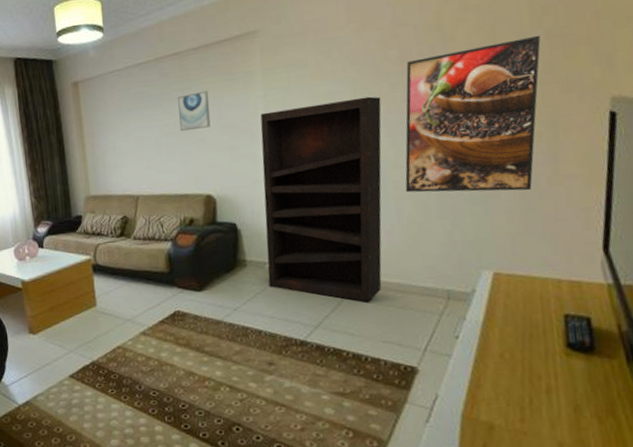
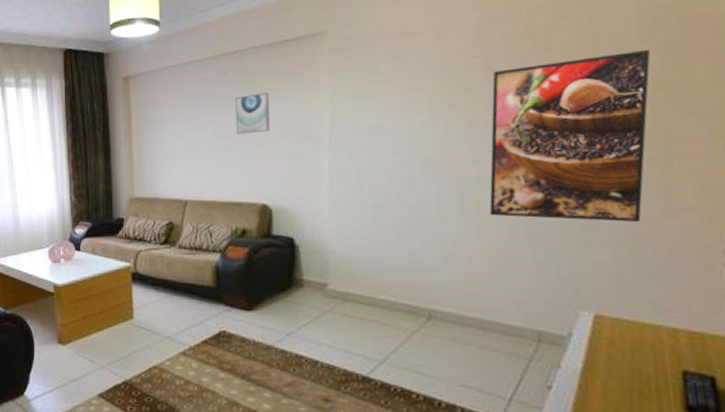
bookshelf: present [260,96,382,302] -> none [325,107,463,338]

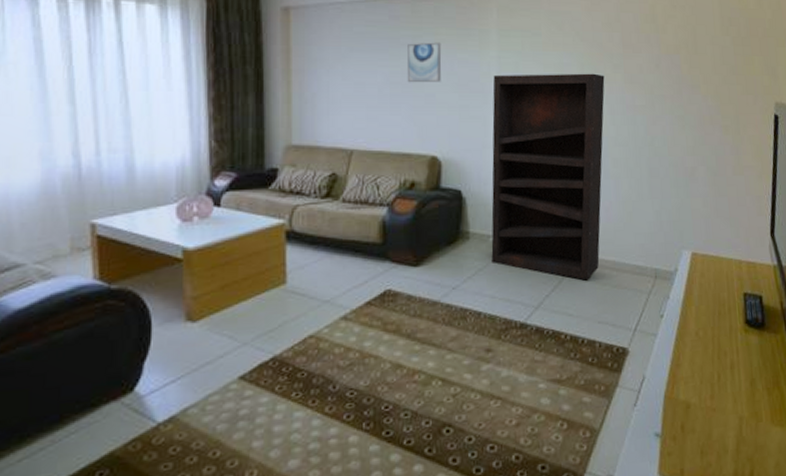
bookshelf: none [325,107,463,338] -> present [491,73,605,281]
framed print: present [489,49,650,223] -> none [622,41,728,178]

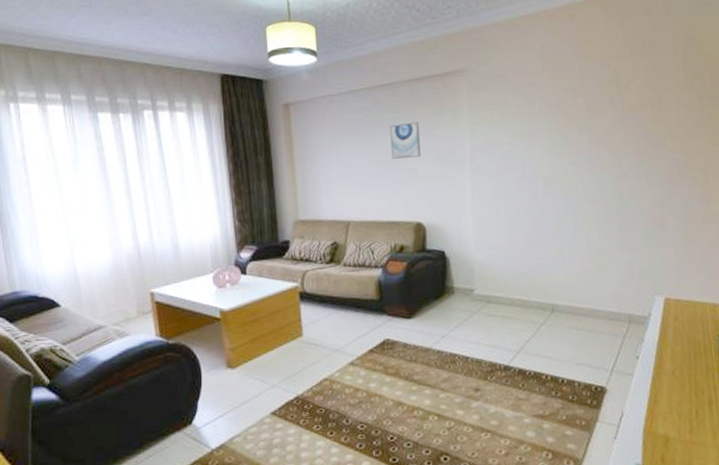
bookshelf: present [491,73,605,281] -> none [467,137,575,327]

